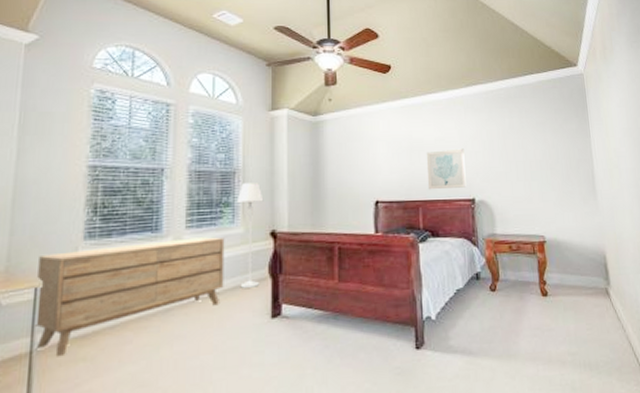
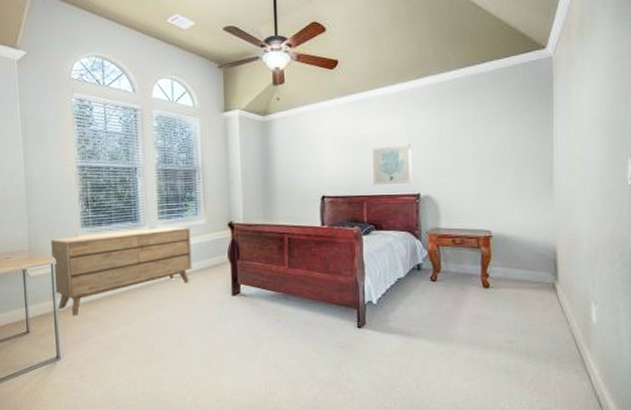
floor lamp: present [236,183,264,288] -> none [198,180,221,270]

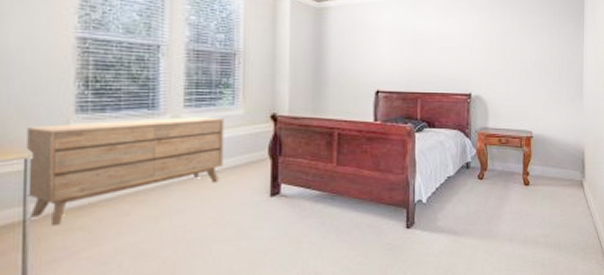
wall art: present [372,144,412,186] -> none [427,44,465,83]

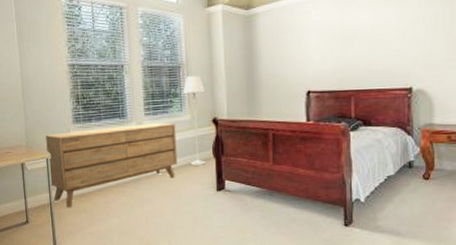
floor lamp: none [236,65,265,167] -> present [183,76,206,166]

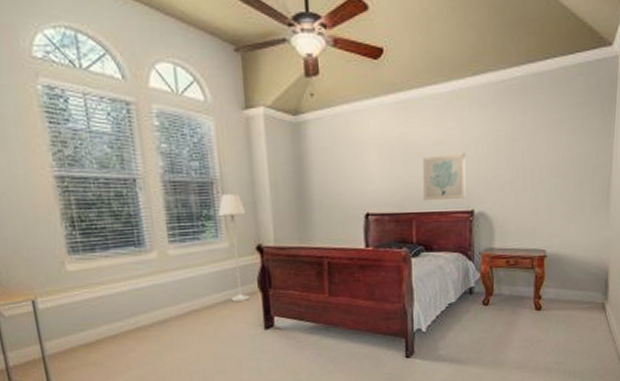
dresser: present [46,123,178,208] -> none [28,251,215,362]
wall art: none [360,35,403,80] -> present [422,153,466,201]

